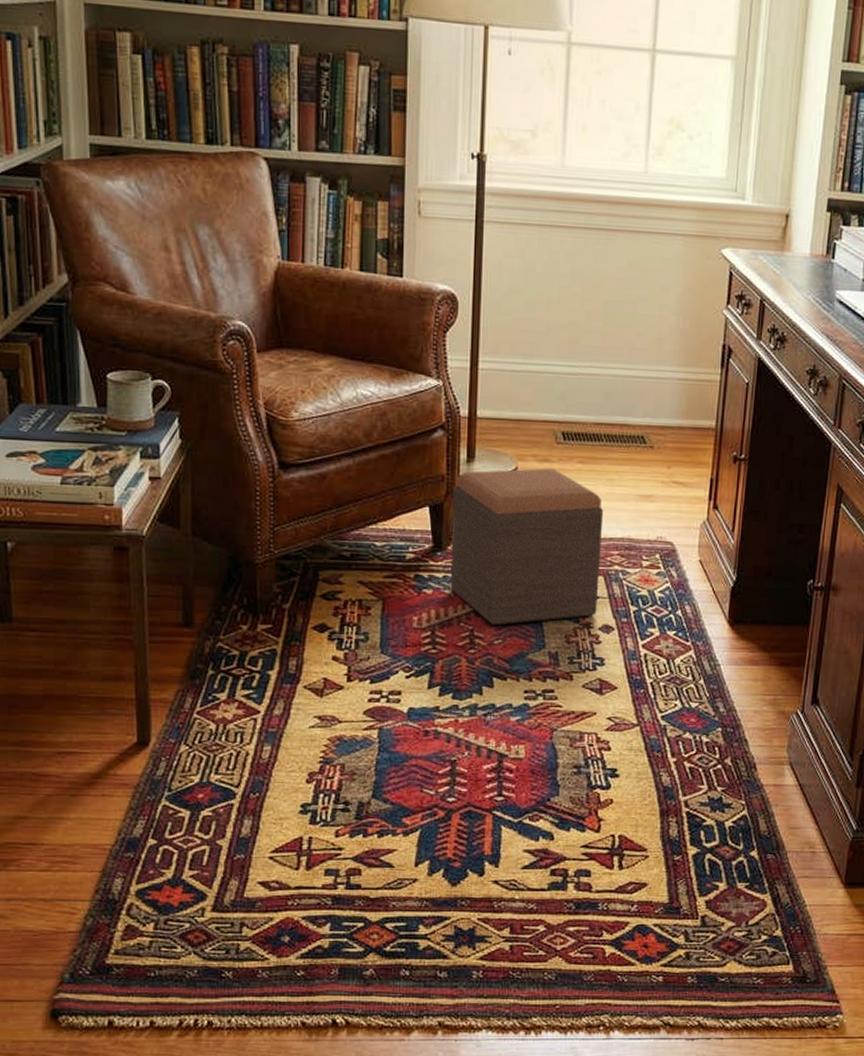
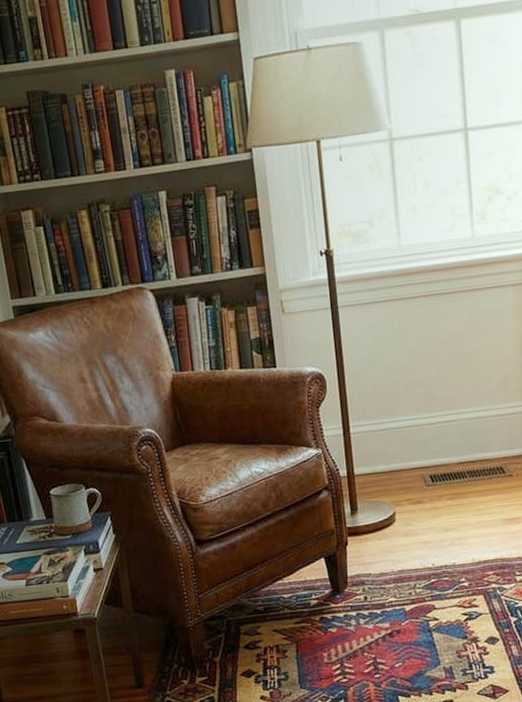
footstool: present [450,468,604,625] -> none [342,508,481,651]

